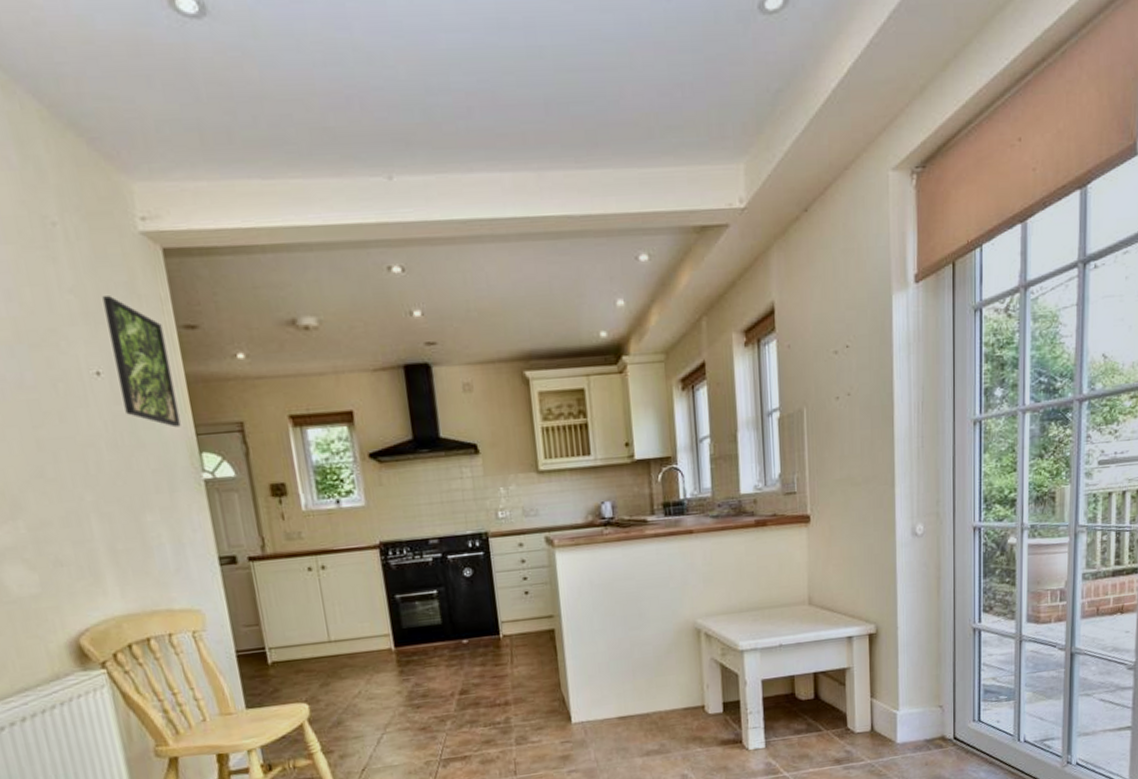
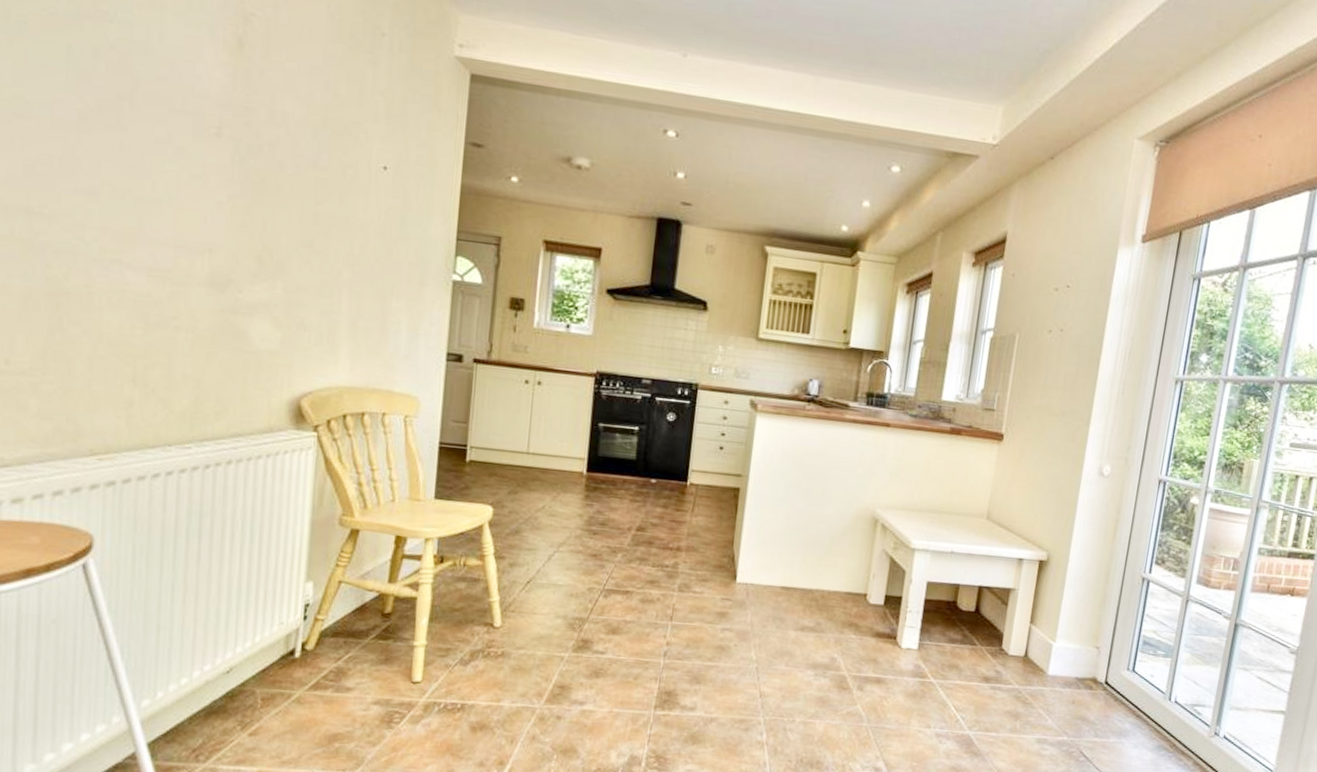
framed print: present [102,296,181,428] -> none [400,103,452,230]

